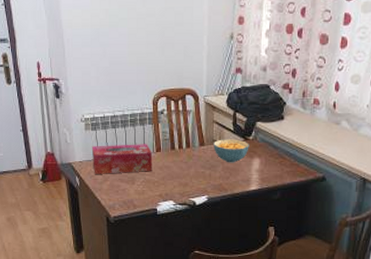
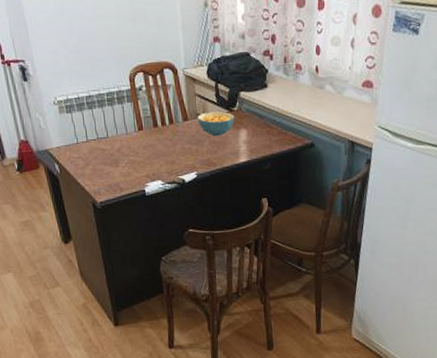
tissue box: present [91,144,153,174] -> none [68,123,137,159]

